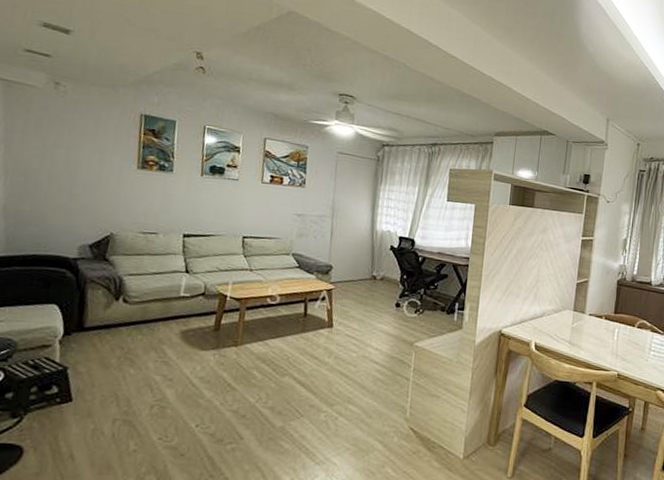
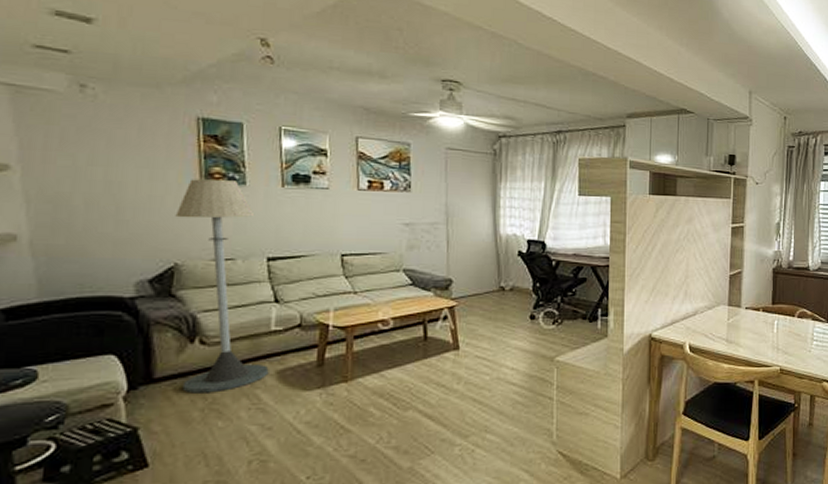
floor lamp: none [105,164,178,344] -> present [175,179,269,394]

